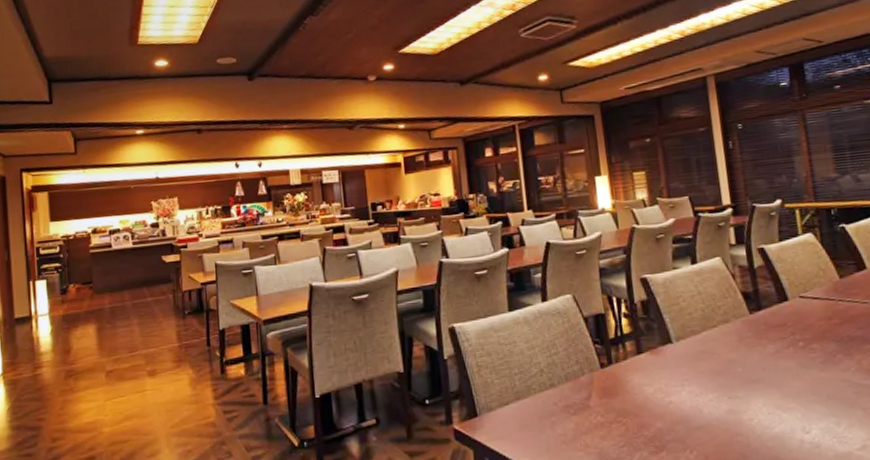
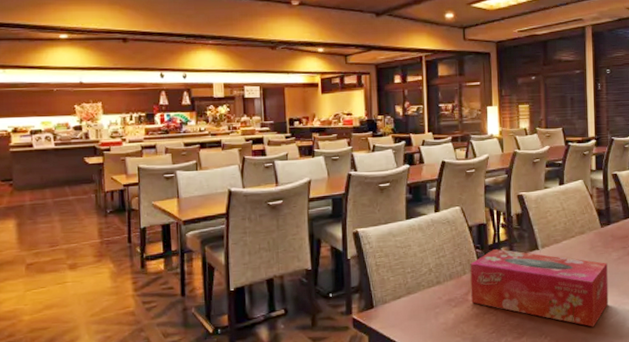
tissue box: none [588,343,770,439] -> present [470,248,609,327]

